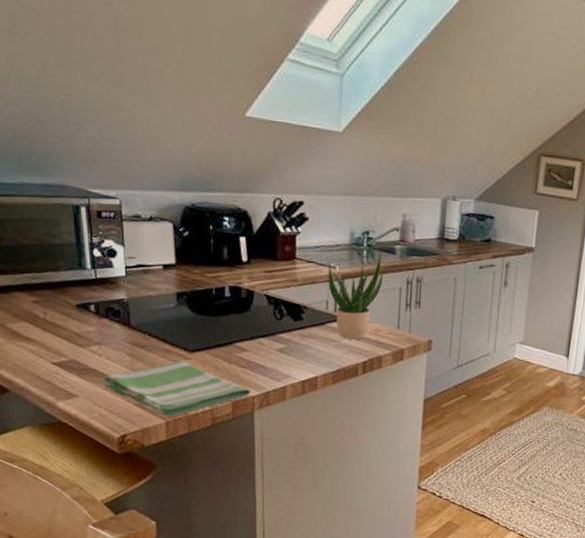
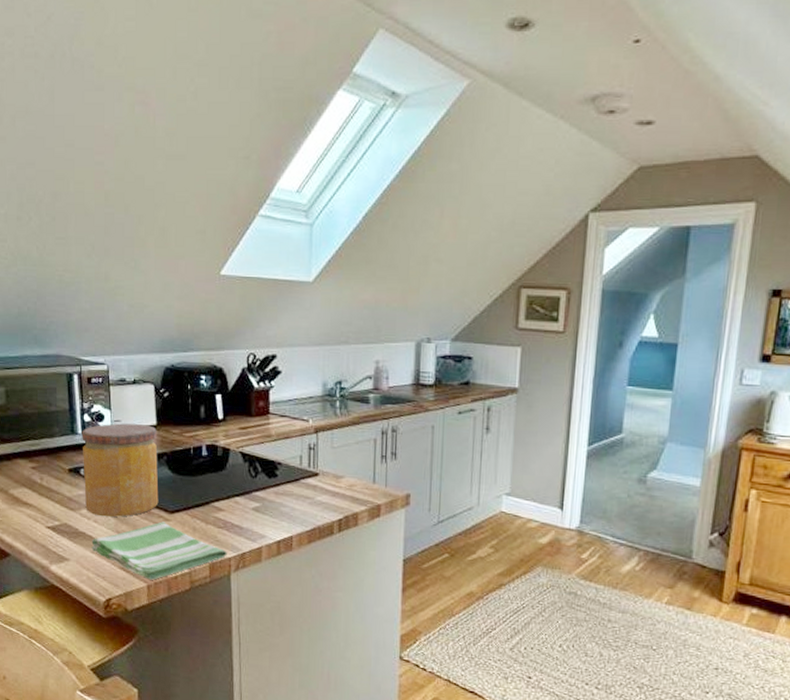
jar: none [91,260,178,355] -> present [82,423,159,517]
potted plant: present [328,251,383,340] -> none [302,401,357,496]

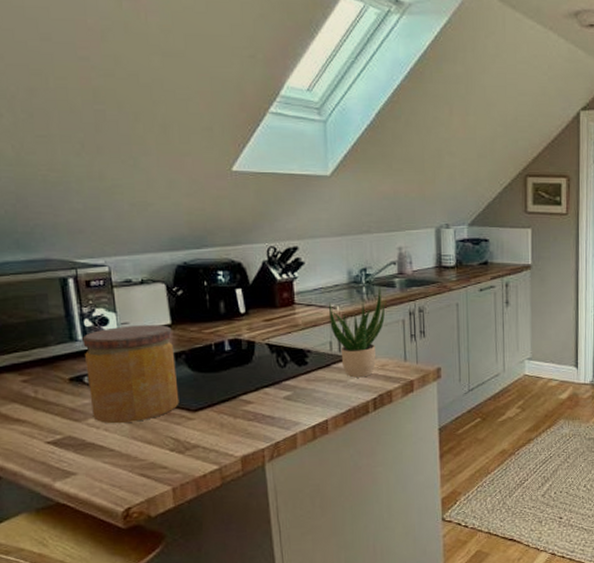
dish towel: present [91,521,227,580] -> none [102,421,260,482]
potted plant: none [302,401,357,496] -> present [329,286,385,378]

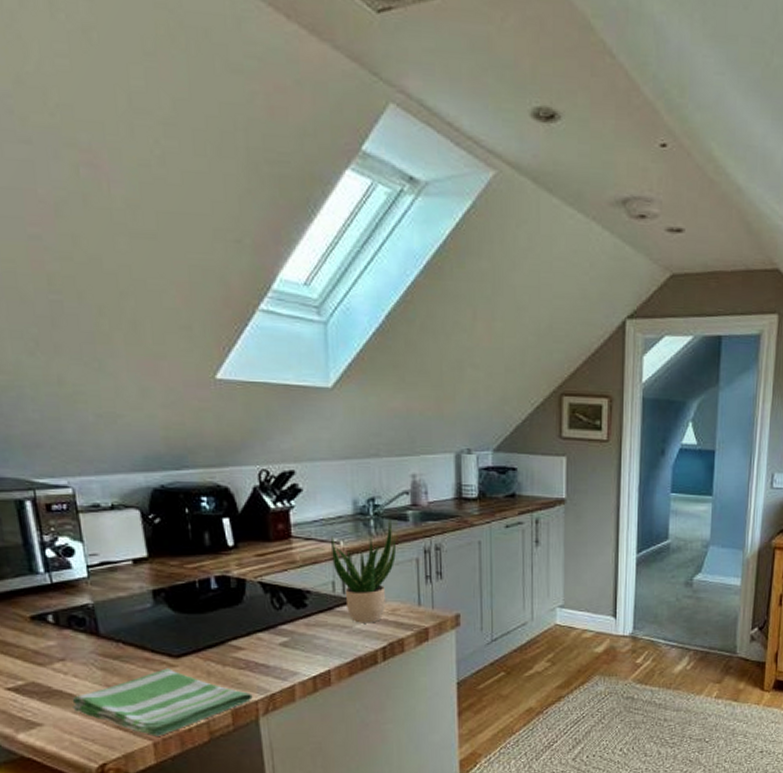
jar: present [82,325,179,424] -> none [44,557,159,670]
dish towel: none [102,421,260,482] -> present [72,668,253,736]

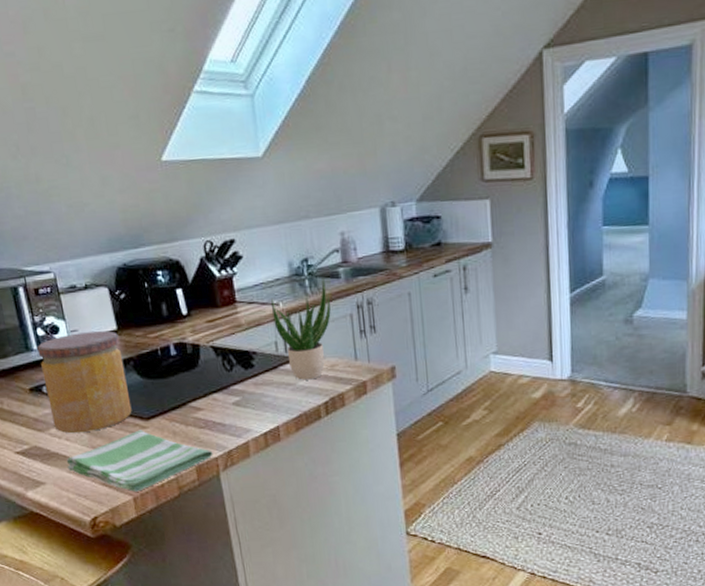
jar: none [44,557,159,670] -> present [37,331,132,434]

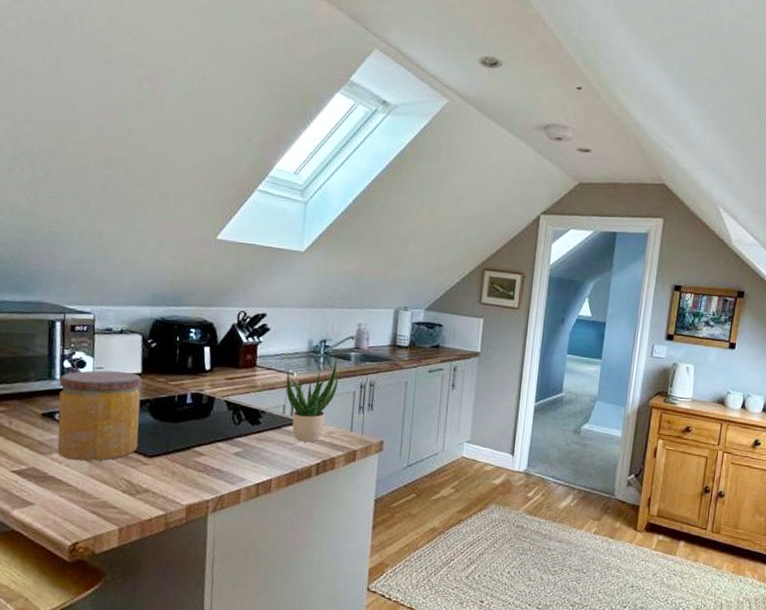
dish towel: present [66,430,213,492] -> none [60,465,206,523]

